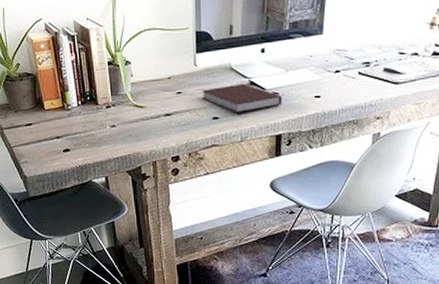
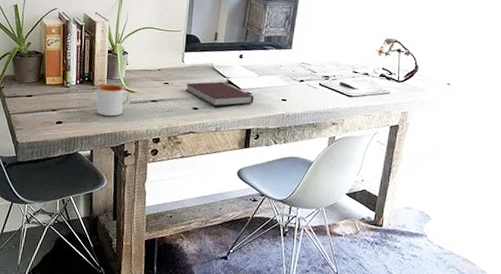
mug: none [101,100,142,138] -> present [96,84,132,117]

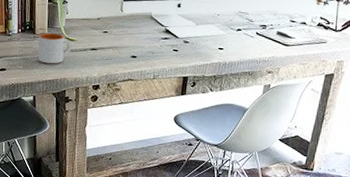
notebook: present [185,81,254,107] -> none [124,30,192,55]

